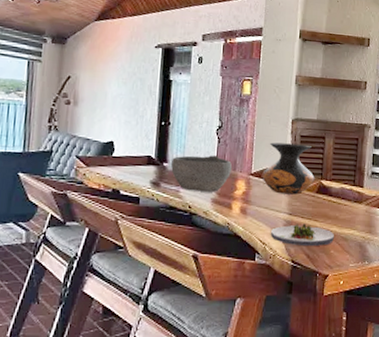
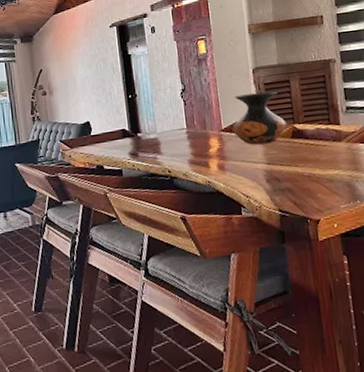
bowl: present [171,155,232,192] -> none [144,118,202,156]
salad plate: present [271,223,334,247] -> none [252,170,319,194]

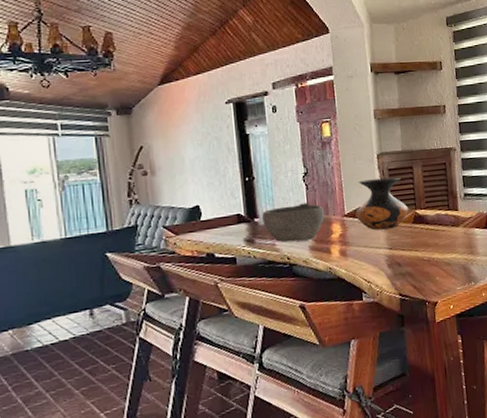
bowl: none [144,118,202,156] -> present [262,203,325,243]

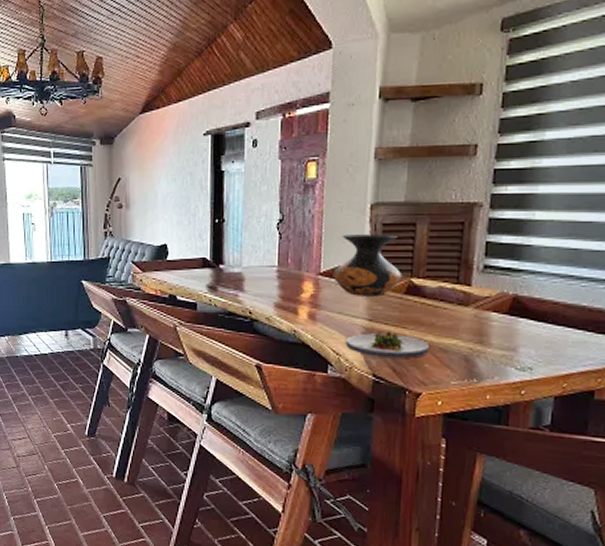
bowl: present [262,203,325,243] -> none [228,254,296,296]
salad plate: none [374,255,438,279] -> present [346,331,429,359]

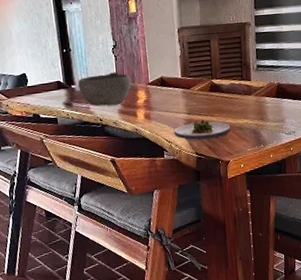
bowl: none [228,254,296,296] -> present [78,72,131,106]
vase: present [333,234,402,297] -> none [158,49,206,97]

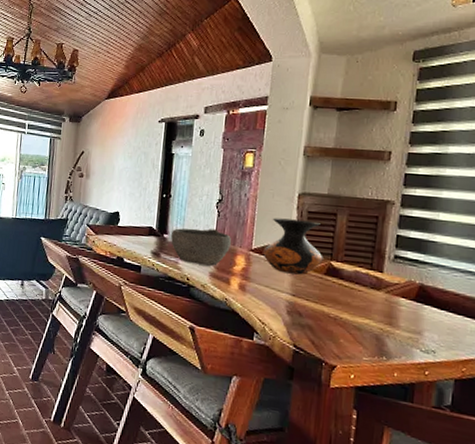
vase: none [158,49,206,97] -> present [263,218,323,275]
salad plate: present [174,120,230,140] -> none [271,305,345,333]

